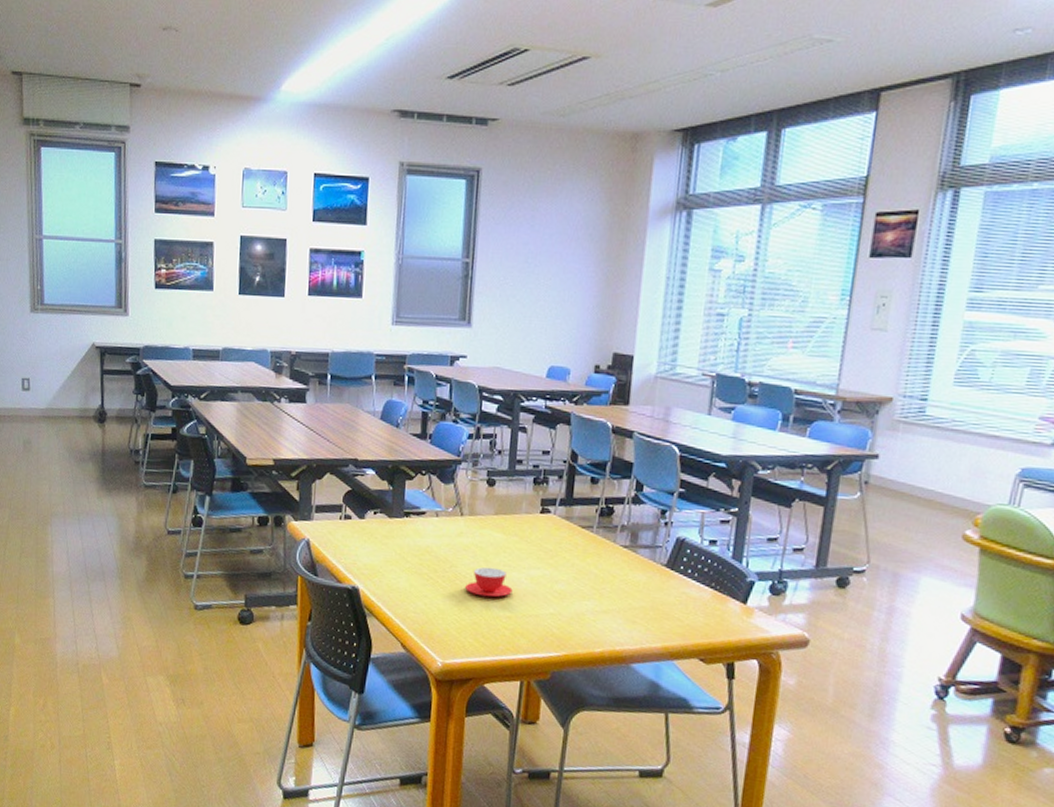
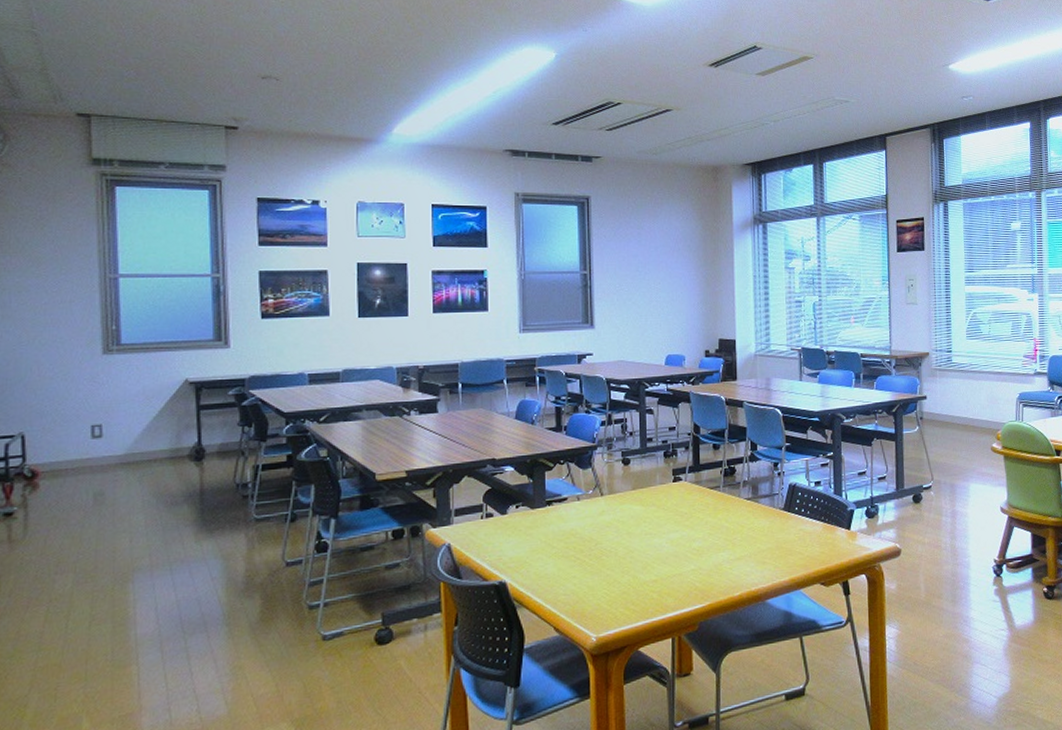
teacup: present [465,567,513,597] -> none [612,537,656,567]

